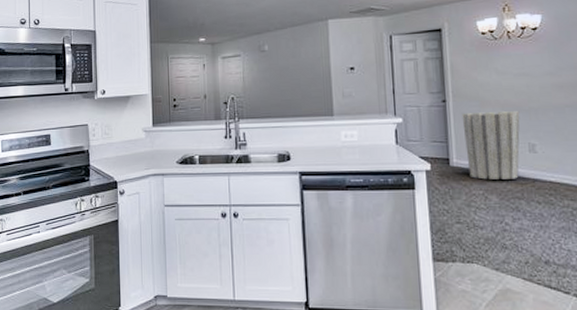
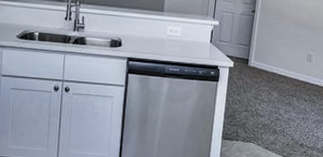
trash can: present [462,111,520,180] -> none [261,24,307,81]

